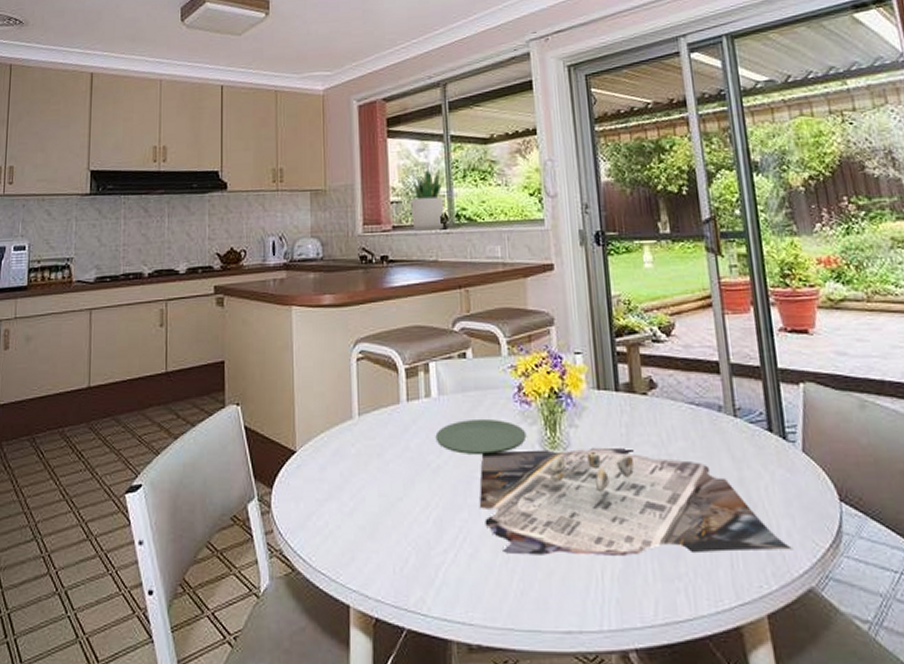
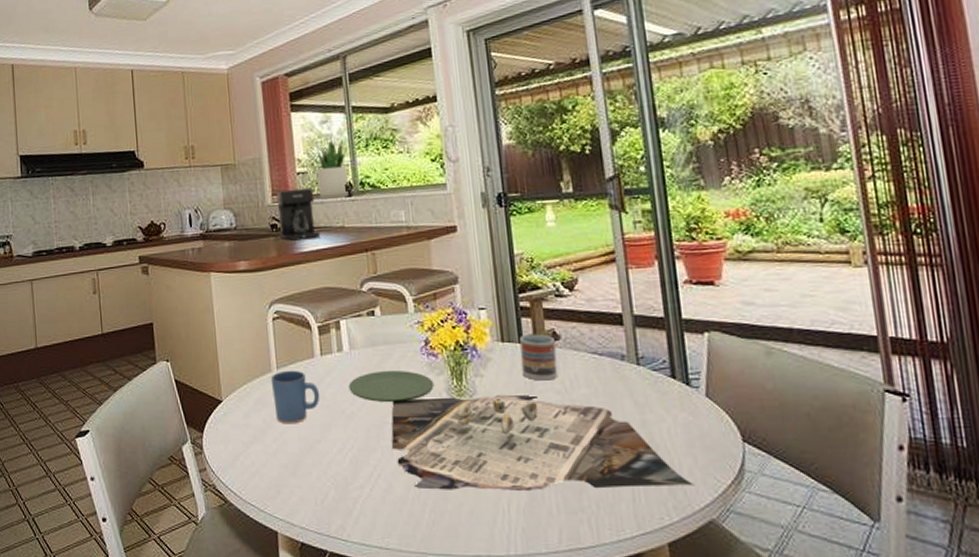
mug: none [351,417,404,479] -> present [270,370,320,424]
coffee maker: none [367,218,413,274] -> present [276,187,321,241]
cup: none [616,381,655,433] -> present [519,334,558,381]

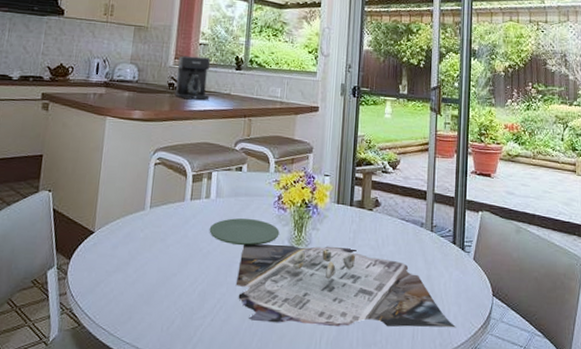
mug: present [270,370,320,424] -> none [141,210,184,258]
planter: present [316,138,349,200] -> none [214,20,244,71]
cup: present [519,334,558,381] -> none [348,199,377,238]

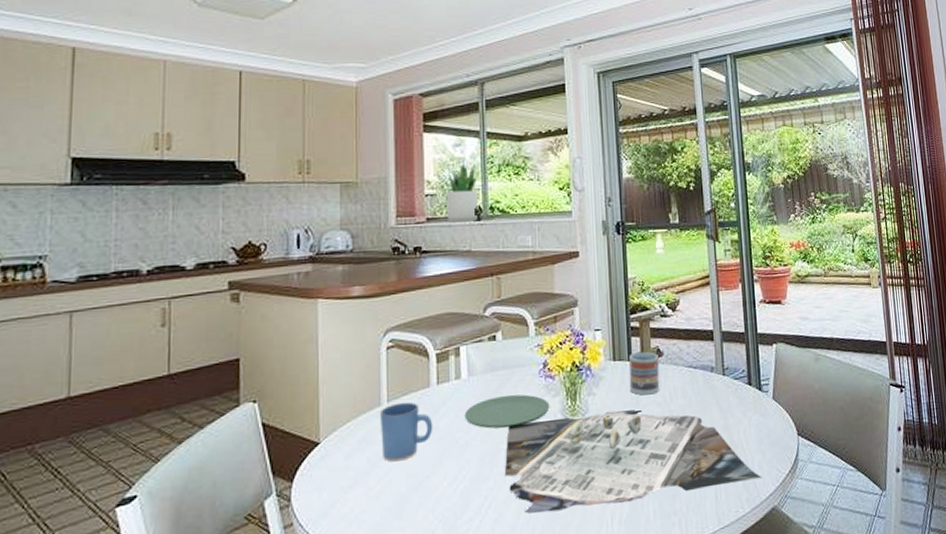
mug: none [141,210,184,258] -> present [379,401,433,462]
coffee maker: present [174,55,211,101] -> none [401,210,446,265]
planter: none [214,20,244,71] -> present [446,162,479,223]
cup: none [348,199,377,238] -> present [628,351,660,395]

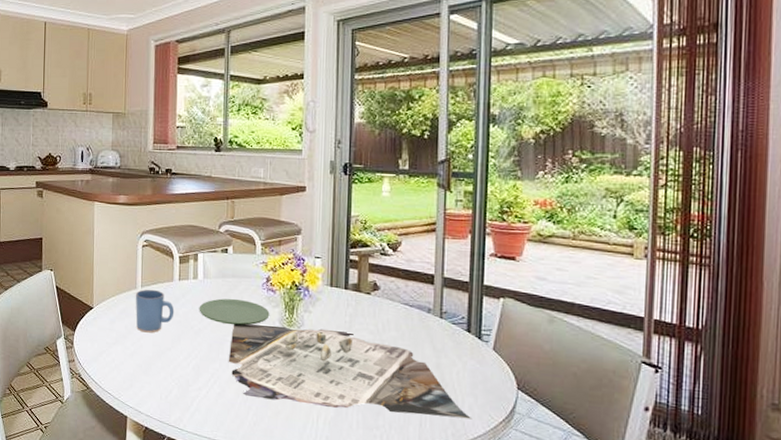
planter: present [446,162,479,223] -> none [193,100,221,152]
cup: present [628,351,660,395] -> none [344,282,376,322]

